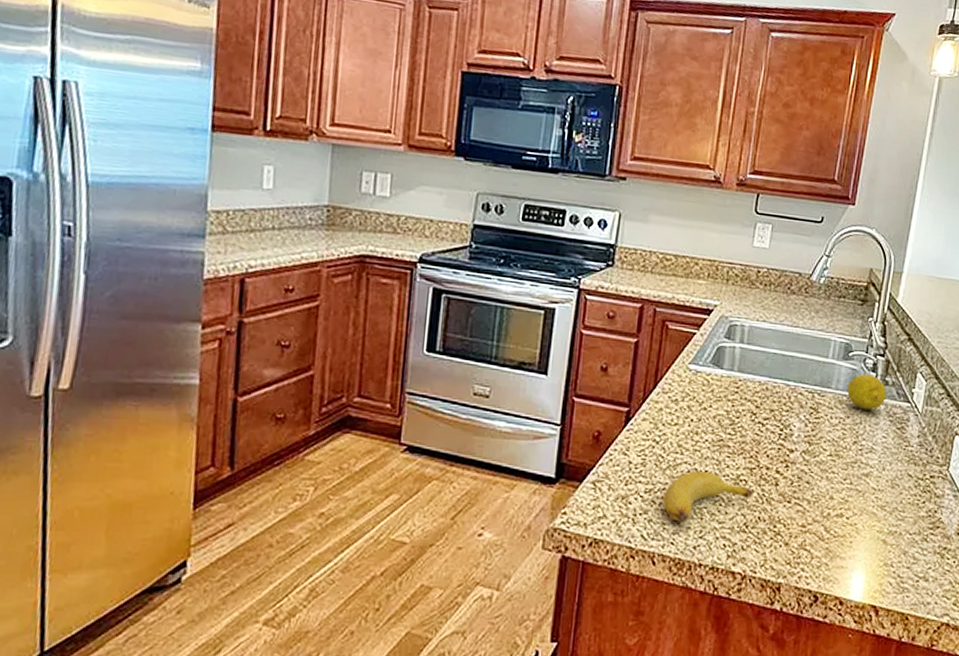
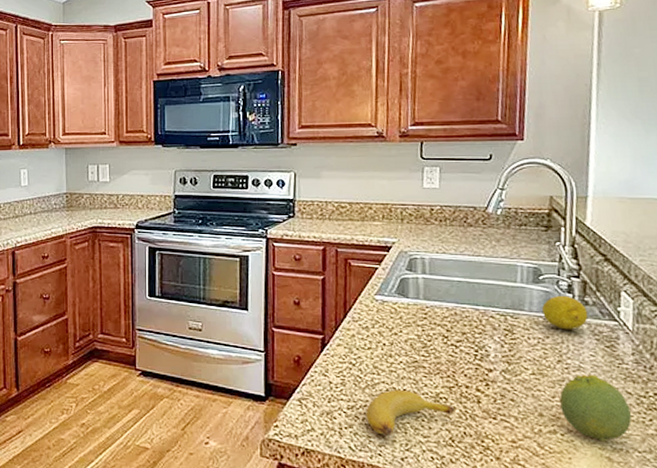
fruit: none [850,456,909,525] -> present [560,374,632,442]

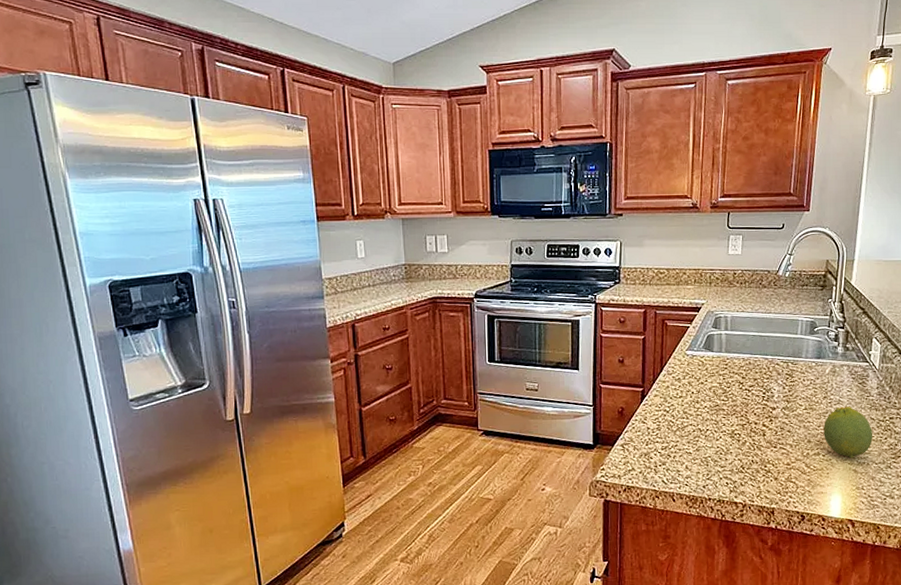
banana: present [365,390,454,436] -> none [676,430,745,469]
lemon: present [542,295,588,330] -> none [815,343,848,372]

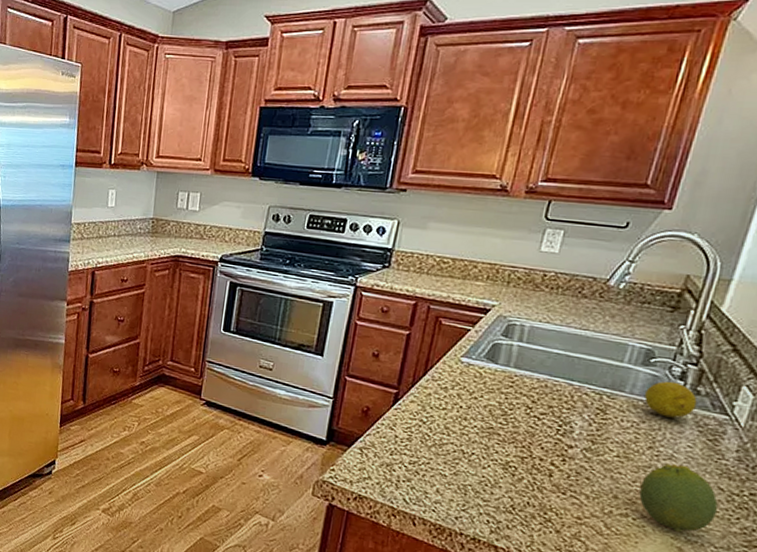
lemon: none [815,343,848,372] -> present [644,381,697,418]

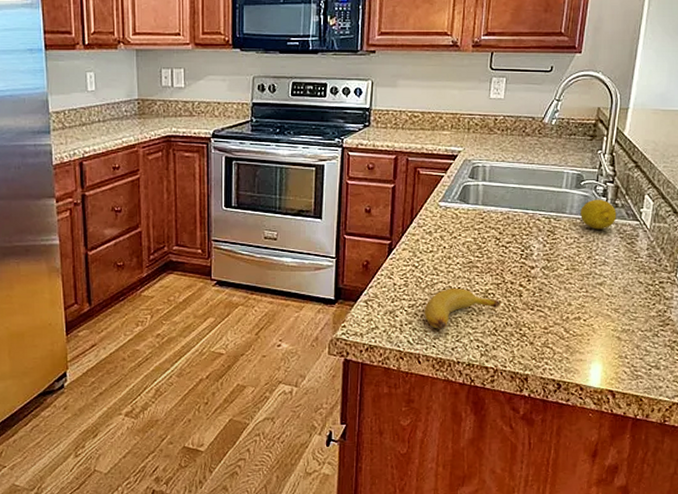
banana: none [426,452,522,495] -> present [424,288,499,329]
fruit: present [639,463,718,533] -> none [586,267,641,324]

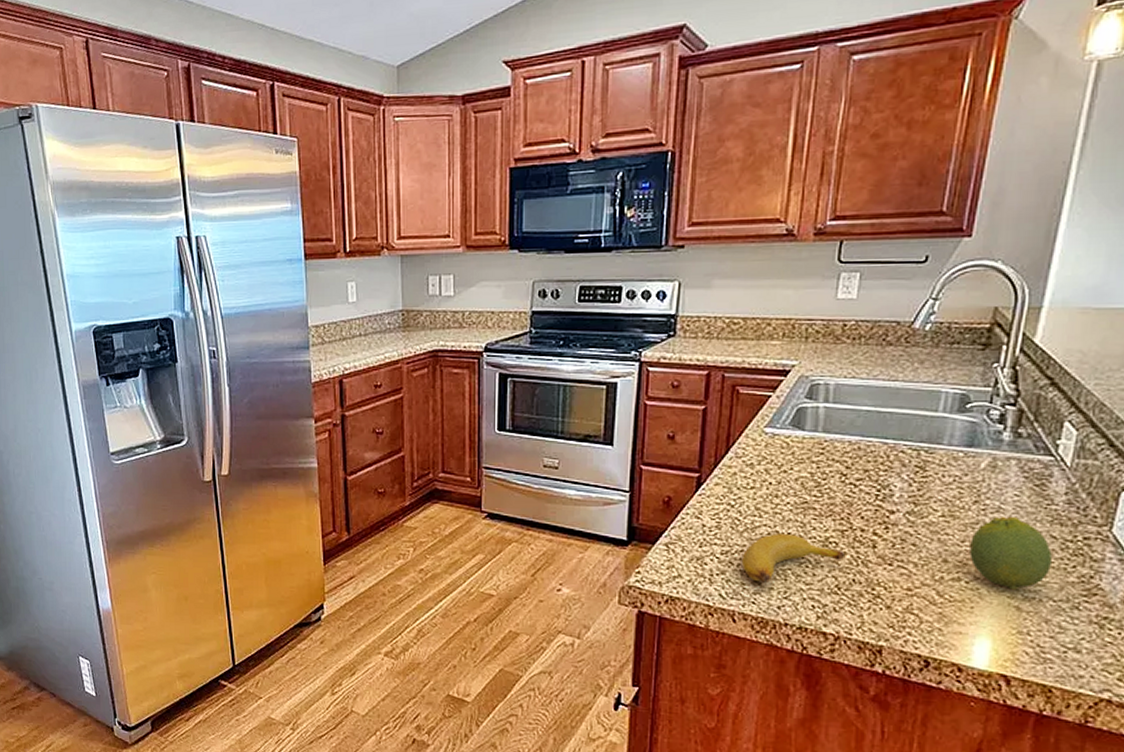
lemon: present [581,199,617,230] -> none [964,426,1020,466]
fruit: none [586,267,641,324] -> present [969,516,1053,590]

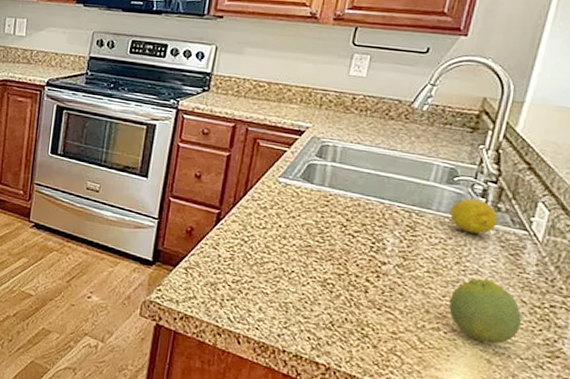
banana: present [741,534,844,583] -> none [249,270,340,313]
lemon: none [964,426,1020,466] -> present [450,198,498,234]

